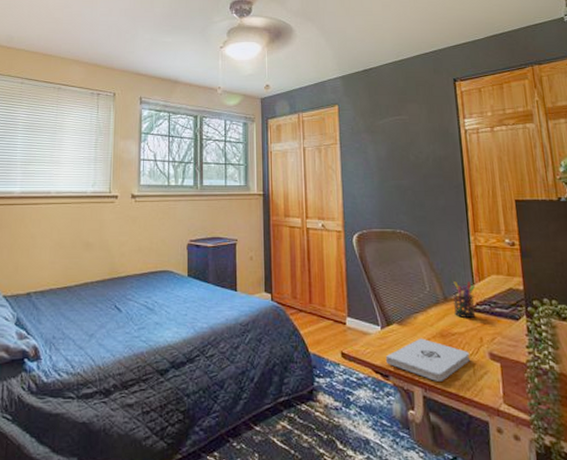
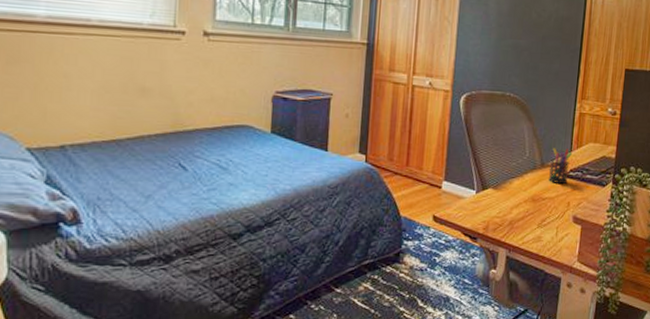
notepad: present [386,338,470,381] -> none [477,202,555,243]

